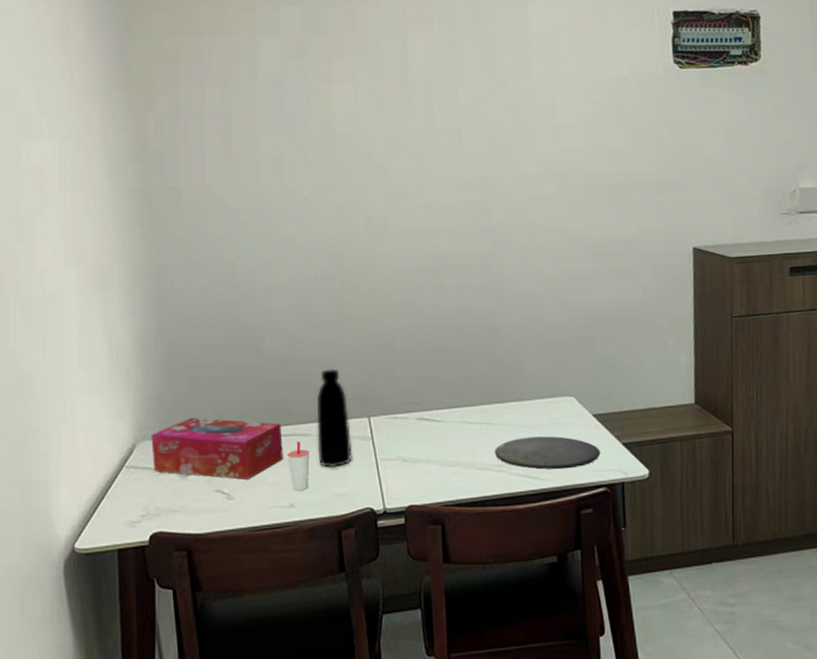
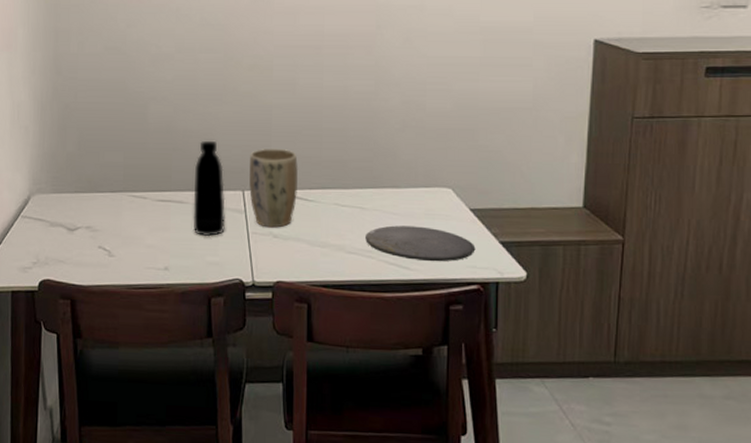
tissue box: present [151,417,283,480] -> none [44,175,161,239]
cup: present [286,440,310,491] -> none [163,207,185,255]
plant pot: none [374,372,425,452] -> present [249,149,299,228]

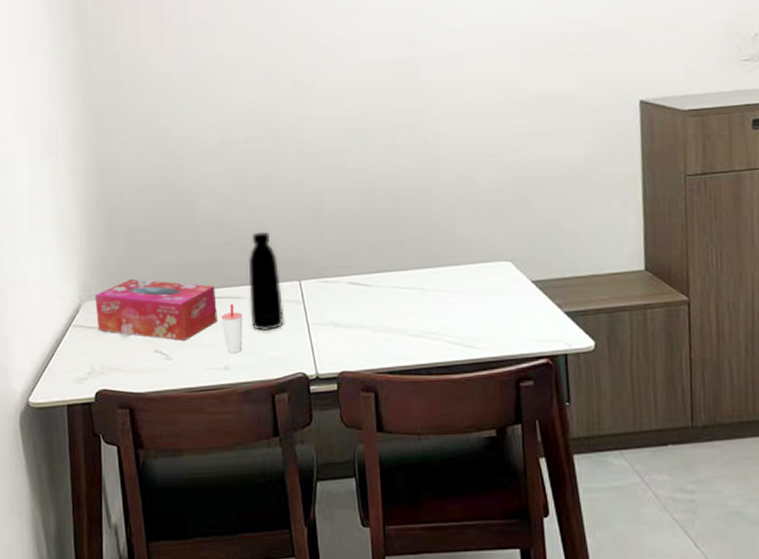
tissue box: none [44,175,161,239] -> present [95,278,218,341]
cup: none [163,207,185,255] -> present [220,303,243,353]
plant pot: present [249,149,299,228] -> none [304,235,355,317]
plate: present [365,225,476,262] -> none [428,303,541,339]

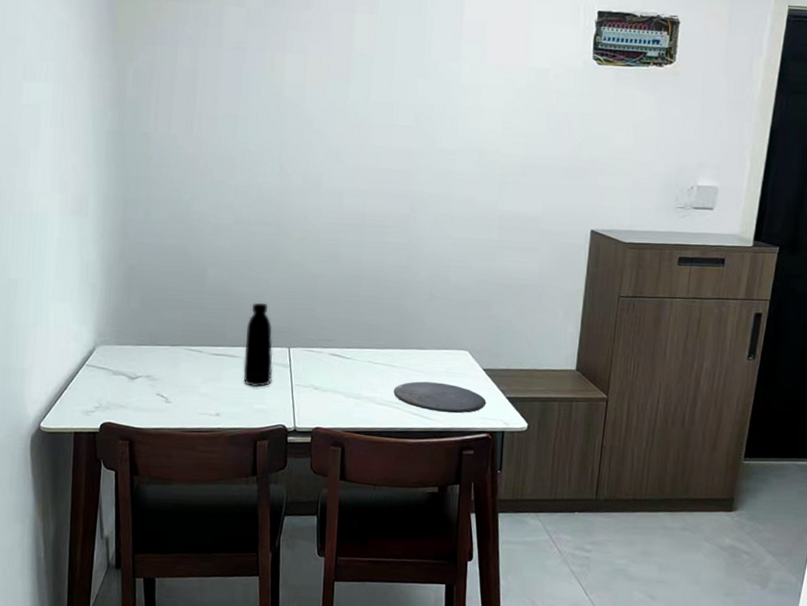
tissue box: present [95,278,218,341] -> none [108,330,215,388]
cup: present [220,303,243,353] -> none [217,360,237,403]
plate: none [428,303,541,339] -> present [394,381,487,414]

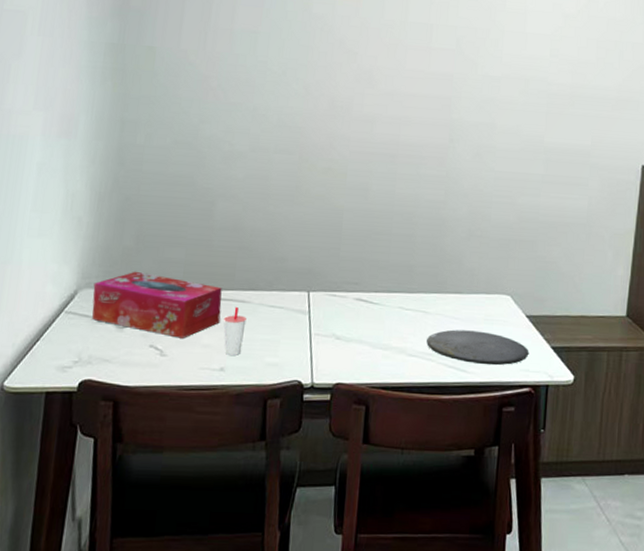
tissue box: none [108,330,215,388] -> present [92,271,222,338]
cup: none [217,360,237,403] -> present [223,306,247,355]
bottle: present [243,302,273,388] -> none [253,240,290,338]

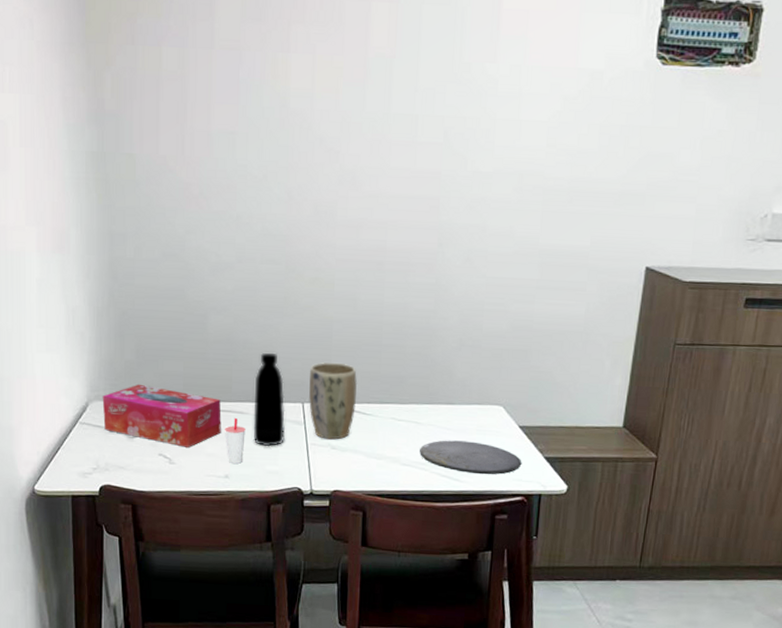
bottle: none [253,240,290,338] -> present [253,352,285,447]
plant pot: none [315,251,366,330] -> present [309,362,358,440]

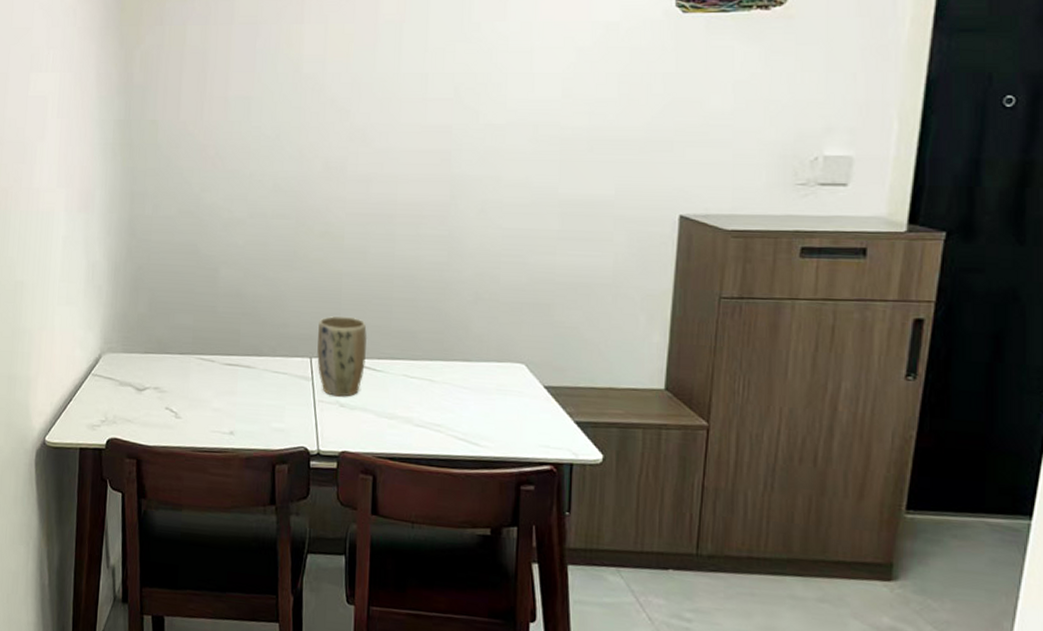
tissue box: present [102,384,222,448] -> none [114,336,229,402]
cup: present [224,417,246,464] -> none [230,371,252,420]
bottle: present [253,352,285,447] -> none [259,306,293,403]
plate: present [420,440,522,475] -> none [434,399,549,440]

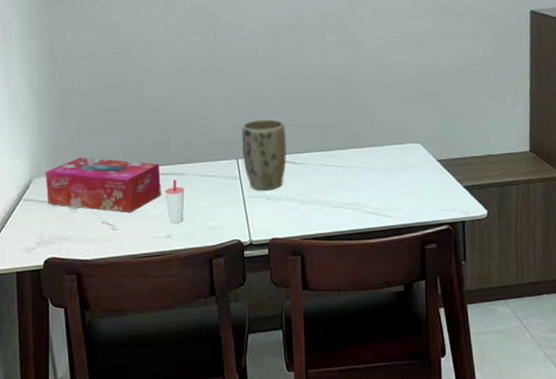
tissue box: none [114,336,229,402] -> present [45,157,161,213]
cup: none [230,371,252,420] -> present [163,179,185,223]

